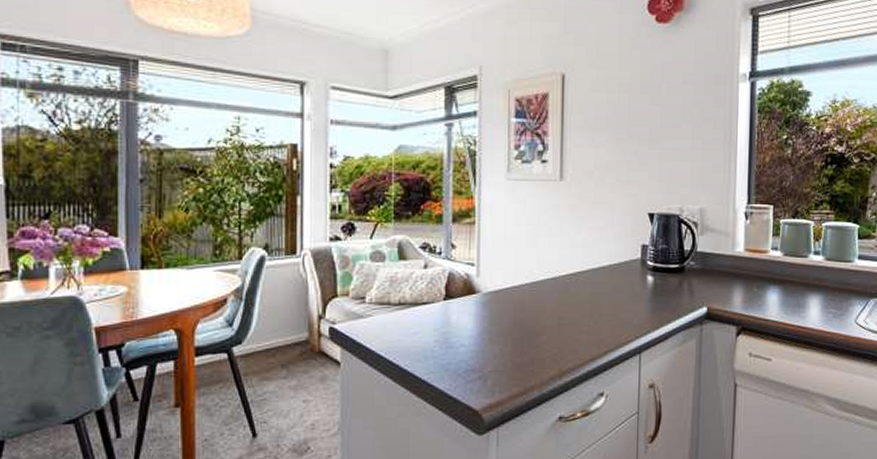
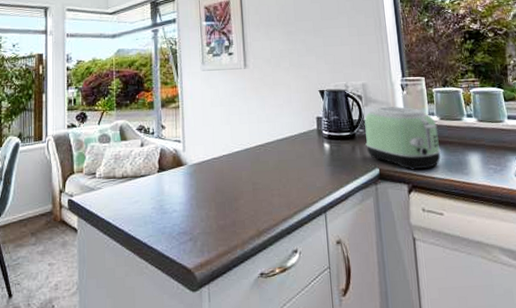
toaster: none [695,236,779,311] -> present [364,106,442,170]

